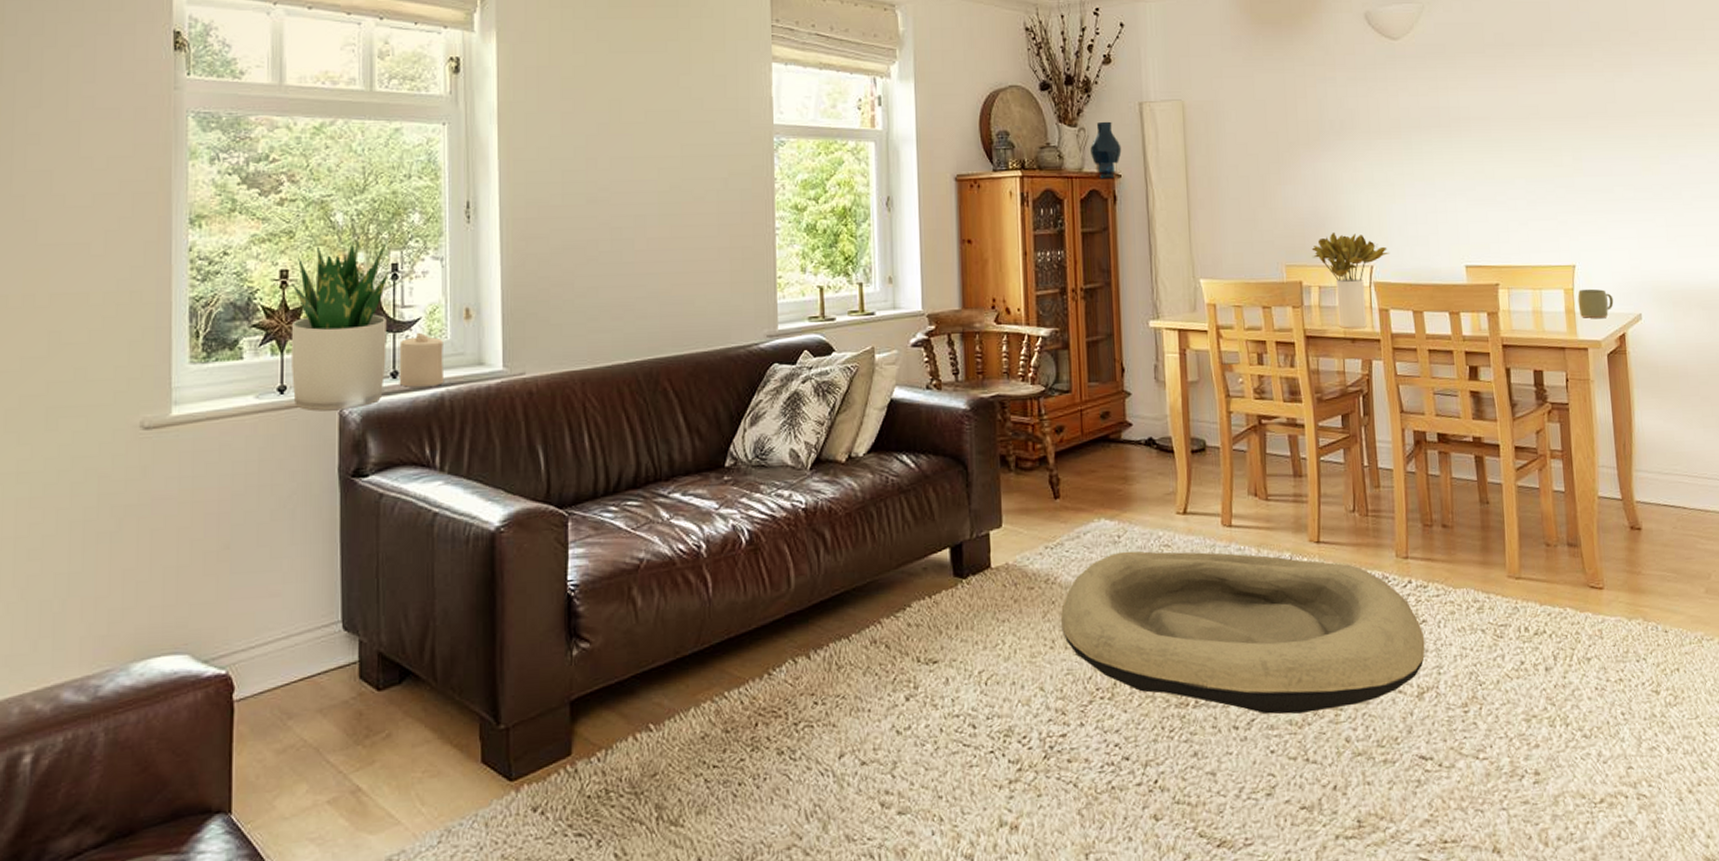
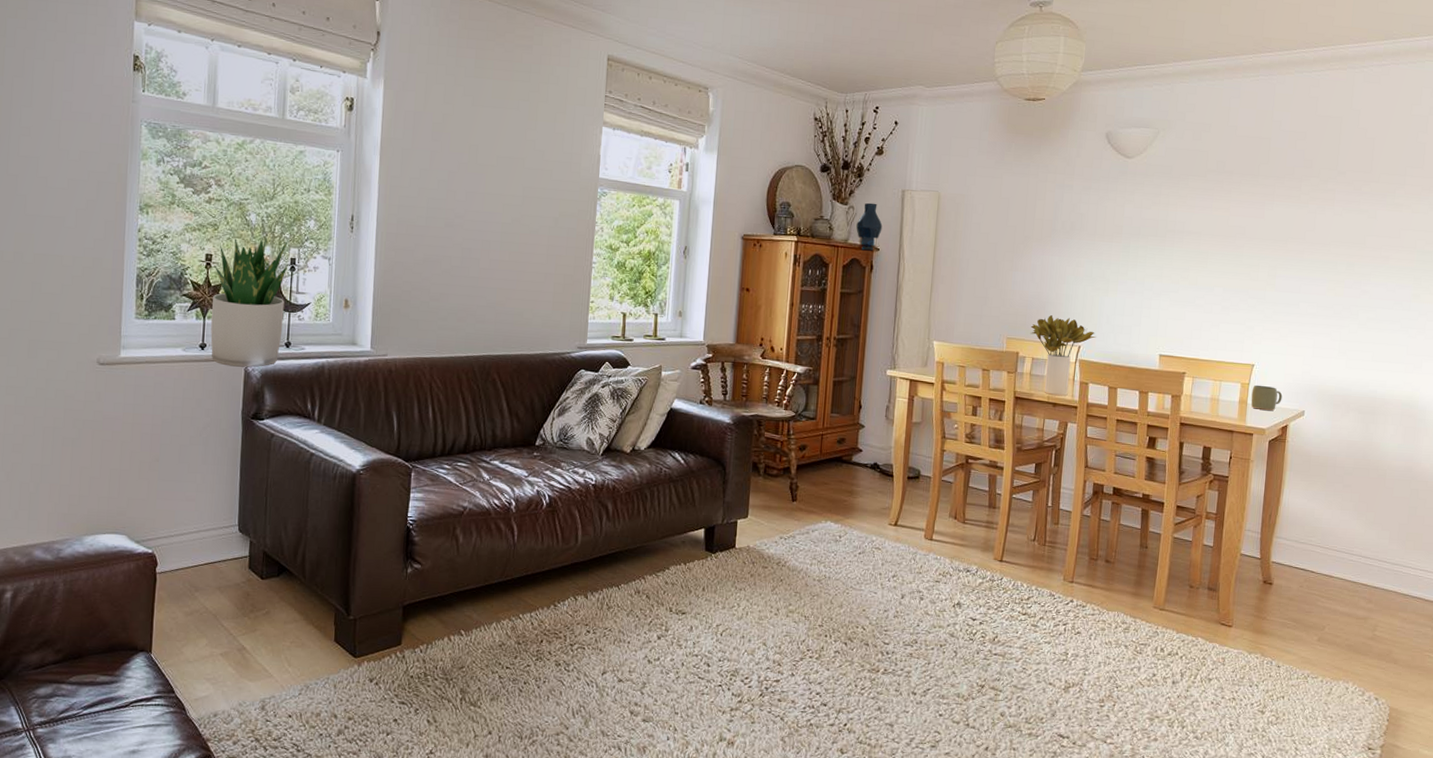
candle: present [399,332,445,387] -> none [291,314,326,357]
dog bed: present [1060,551,1425,715] -> none [785,548,1077,690]

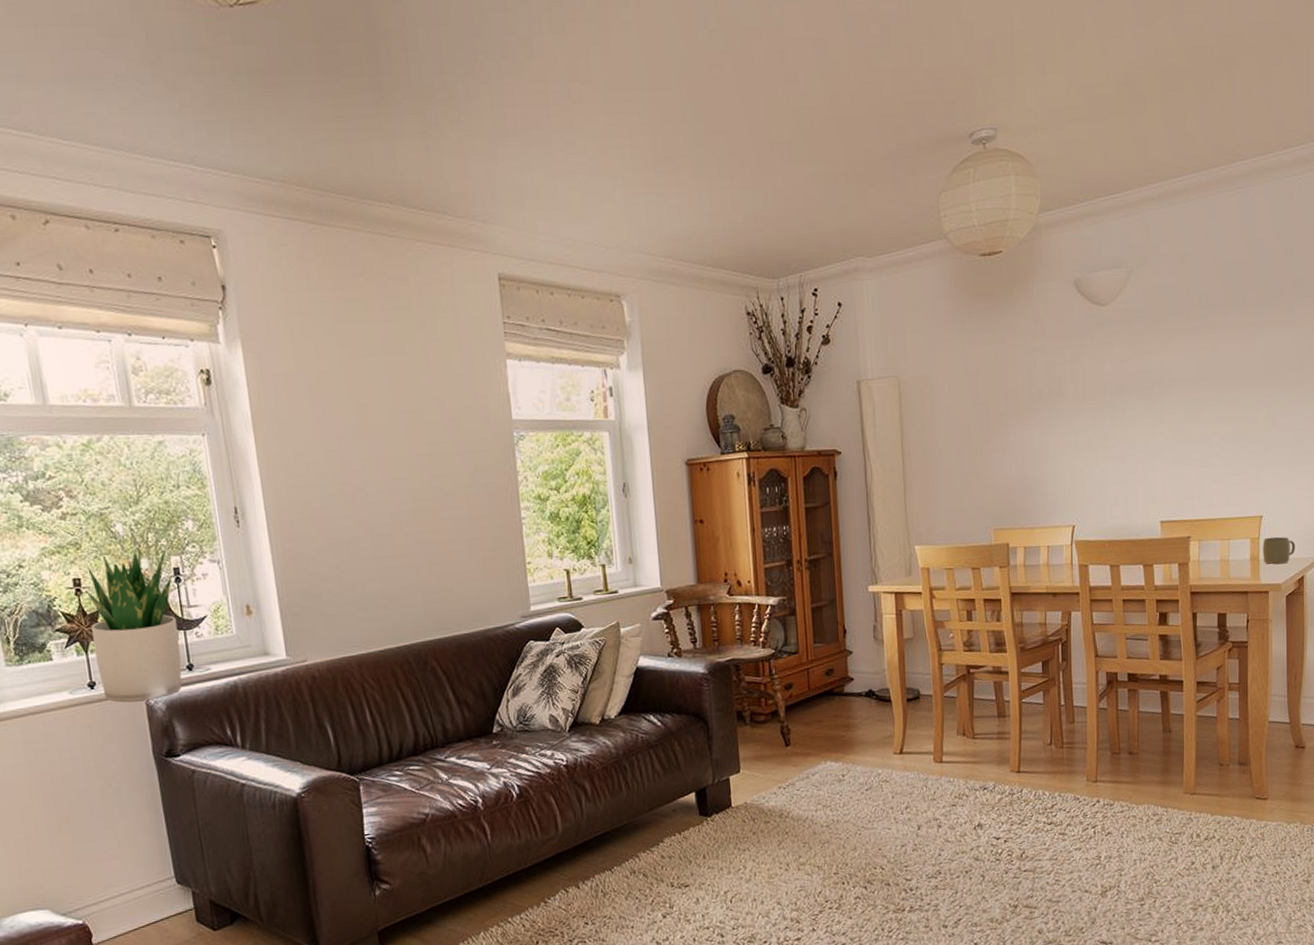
vase: present [856,202,883,251] -> none [811,400,841,457]
flower bouquet: present [1030,315,1096,397] -> none [1018,496,1090,585]

